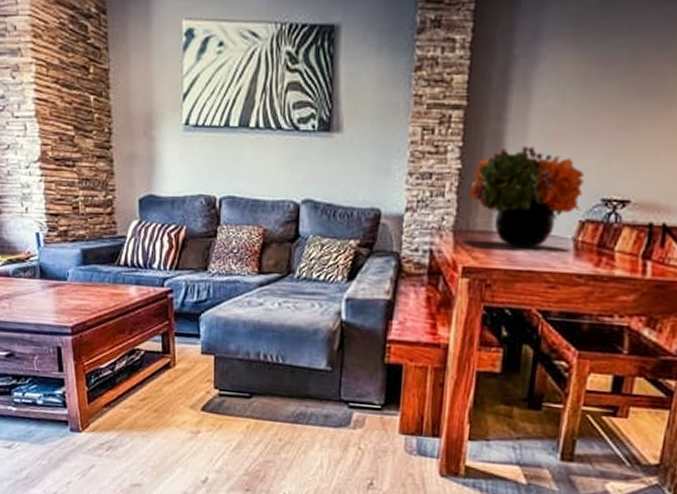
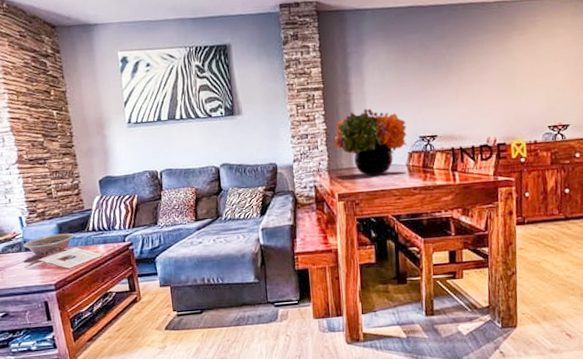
magazine: none [36,284,135,312] -> present [24,247,104,270]
decorative bowl: none [38,262,101,292] -> present [23,233,75,259]

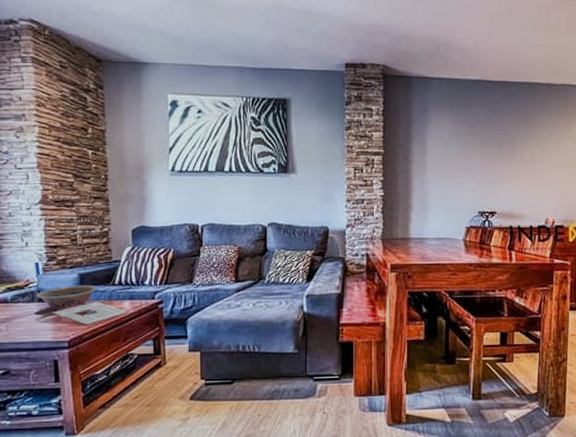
flower arrangement: present [334,108,408,176] -> none [391,178,466,248]

